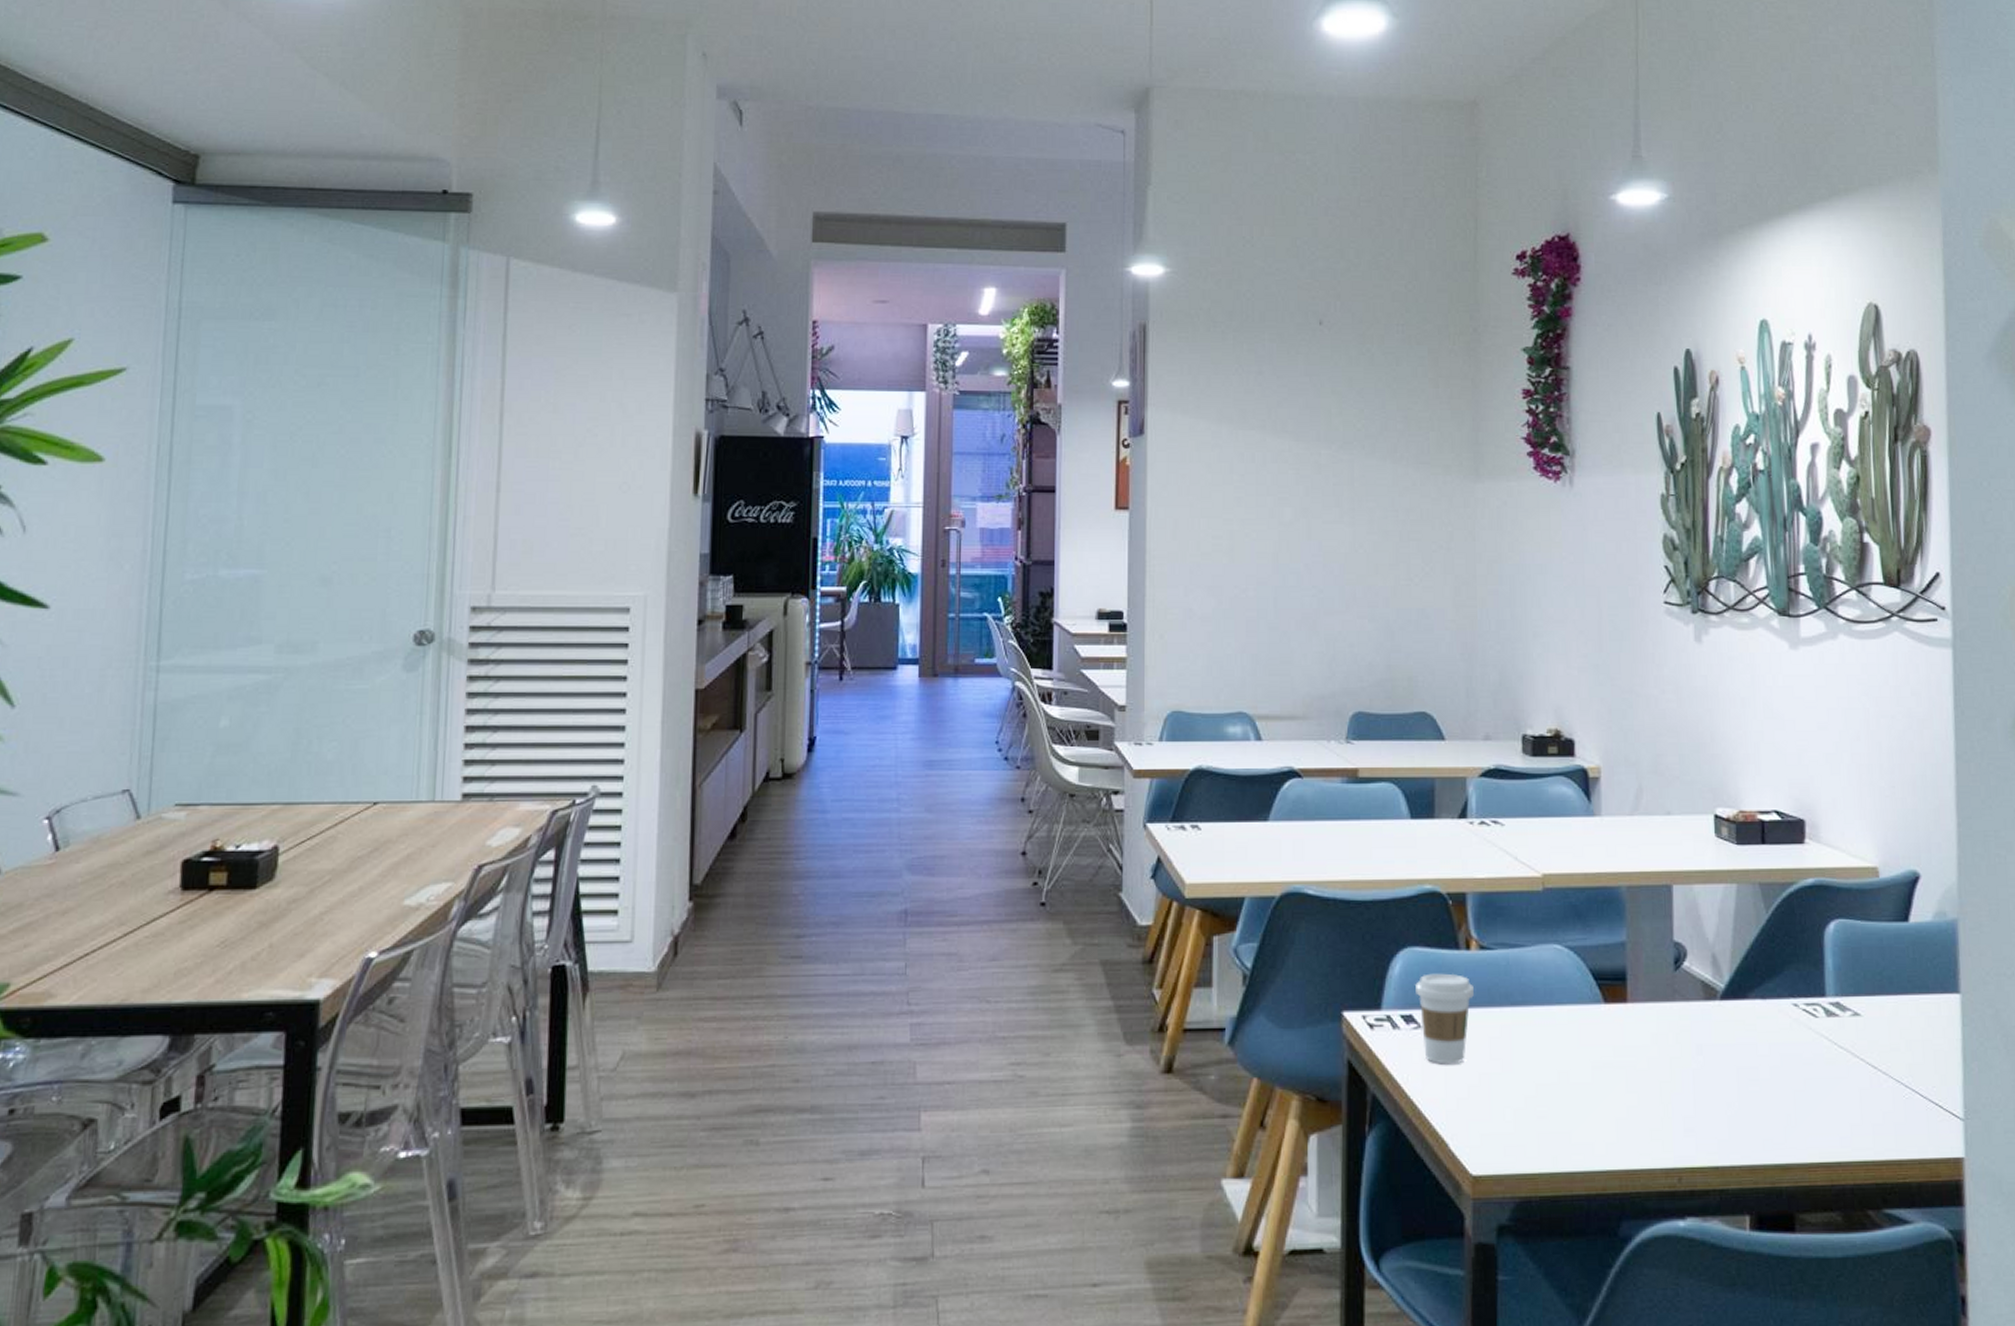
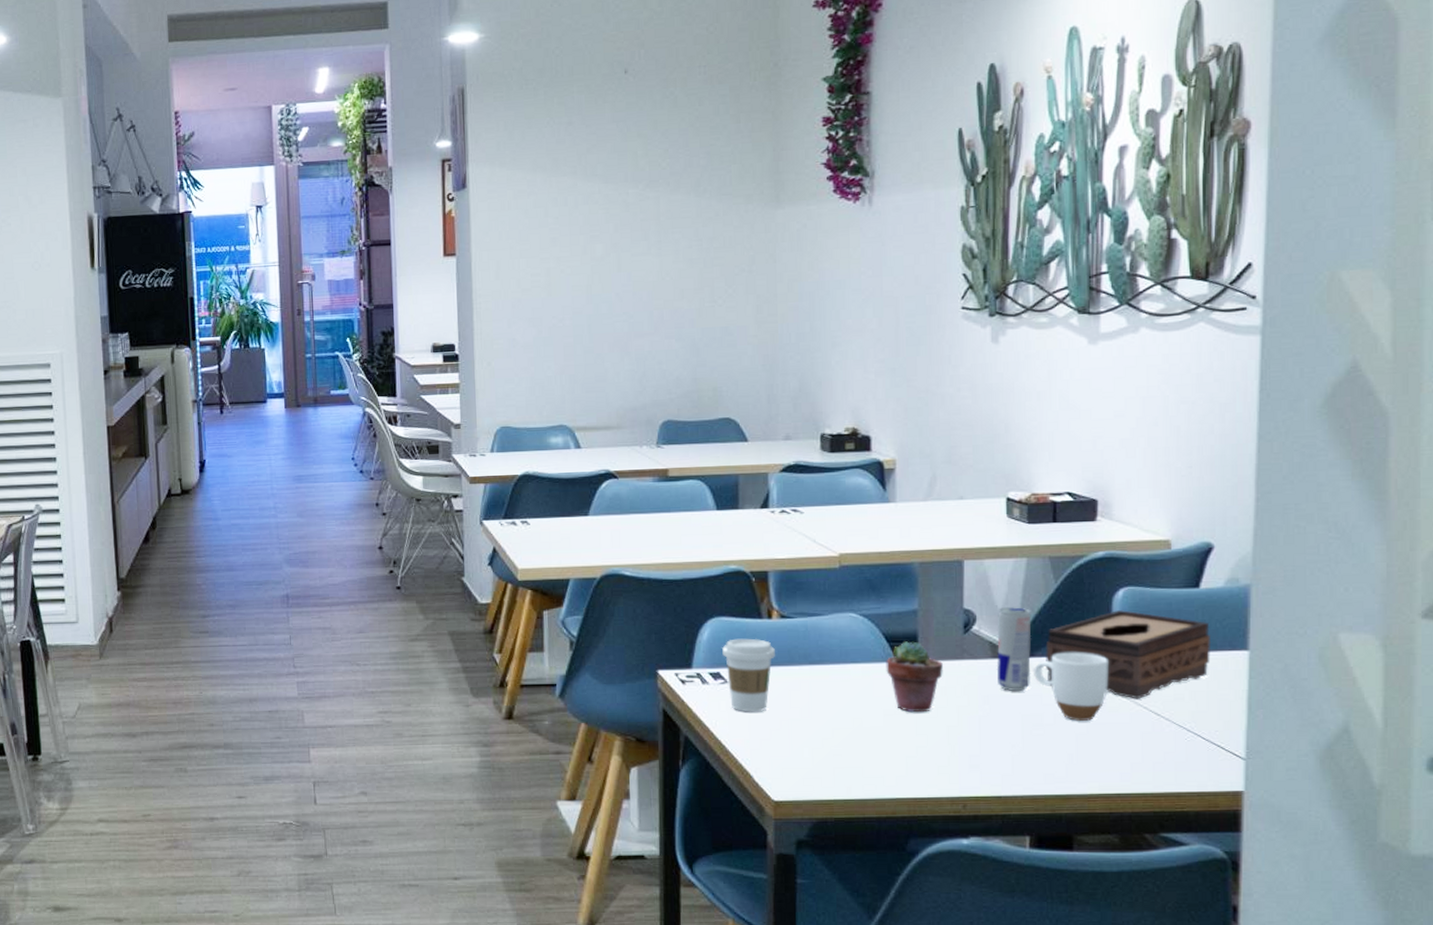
potted succulent: none [1593,979,1654,1065] -> present [886,641,943,713]
beverage can: none [1708,940,1745,1040] -> present [996,607,1032,692]
mug: none [1748,993,1824,1075] -> present [1034,652,1109,721]
tissue box: none [1759,946,1924,1050] -> present [1045,610,1212,699]

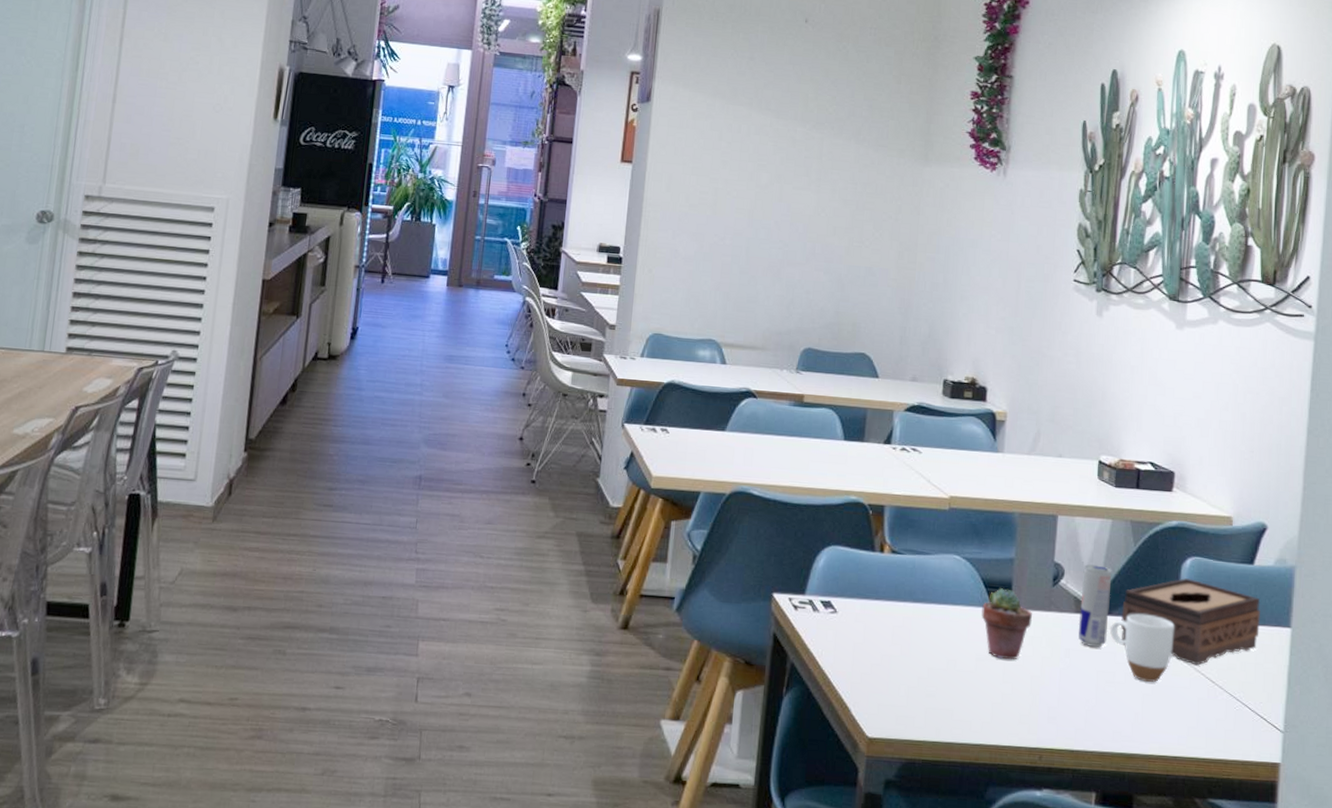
coffee cup: present [722,638,775,712] -> none [835,569,884,645]

